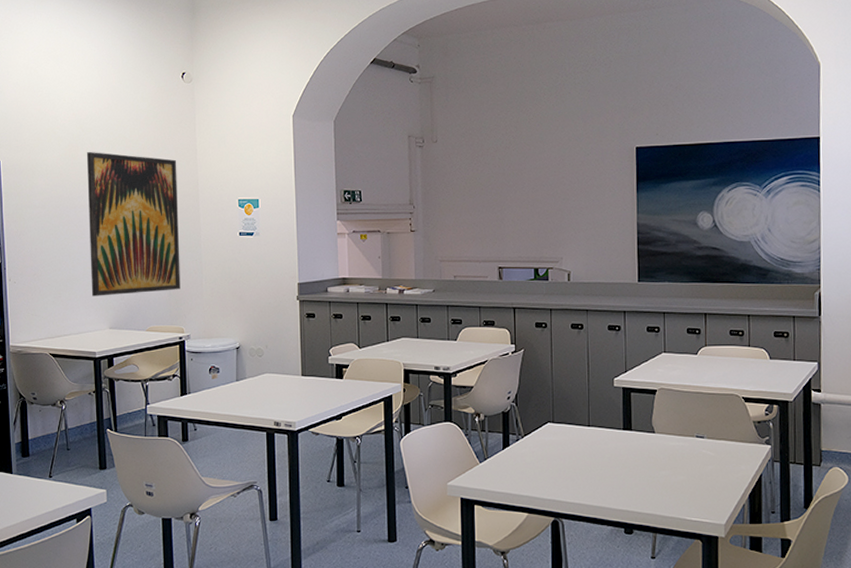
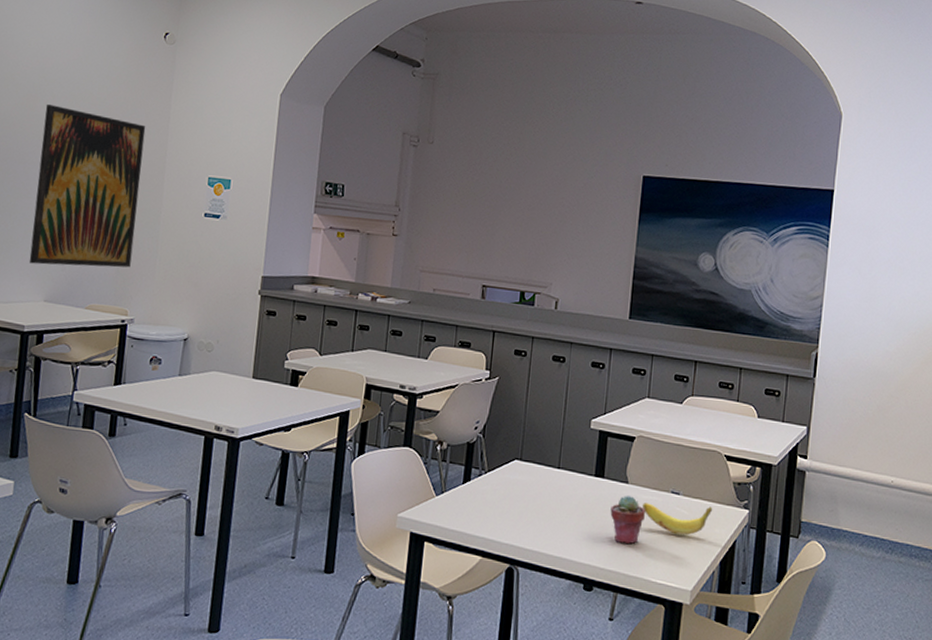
potted succulent: none [641,443,674,489] -> present [610,495,645,544]
banana: none [671,446,737,475] -> present [643,503,713,536]

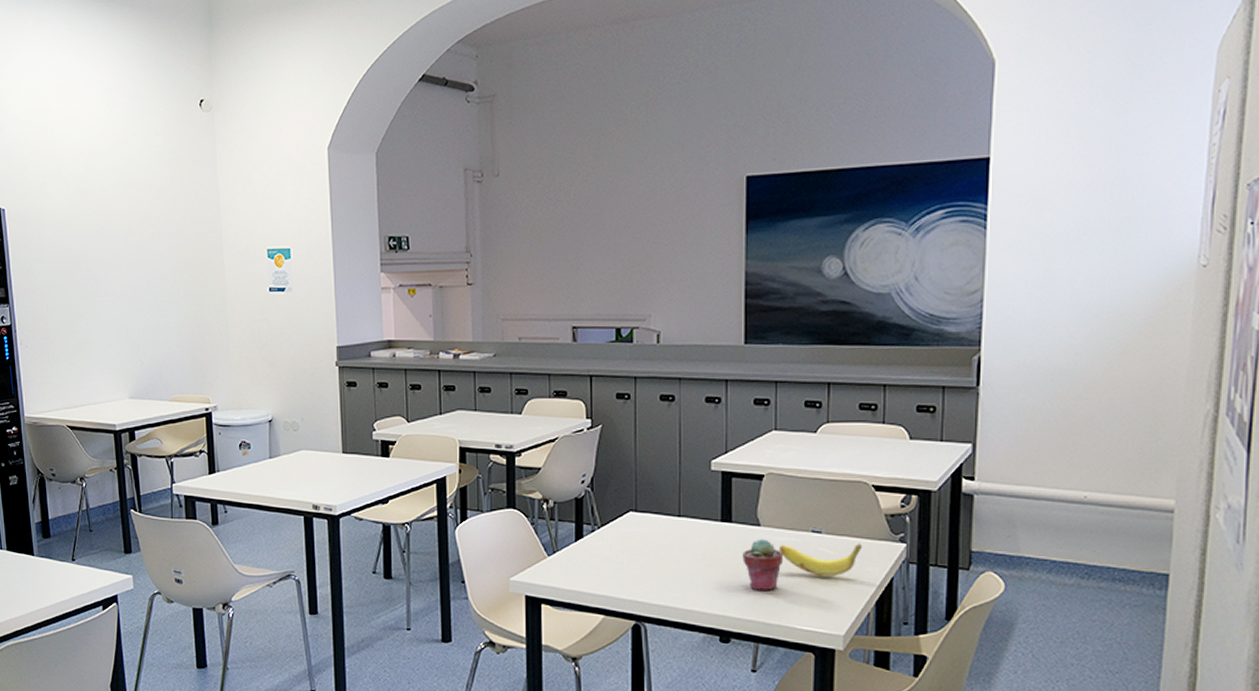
wall art: present [29,104,146,268] -> none [97,195,205,362]

